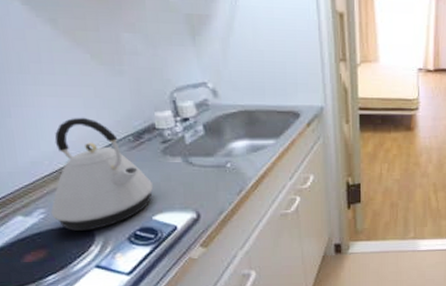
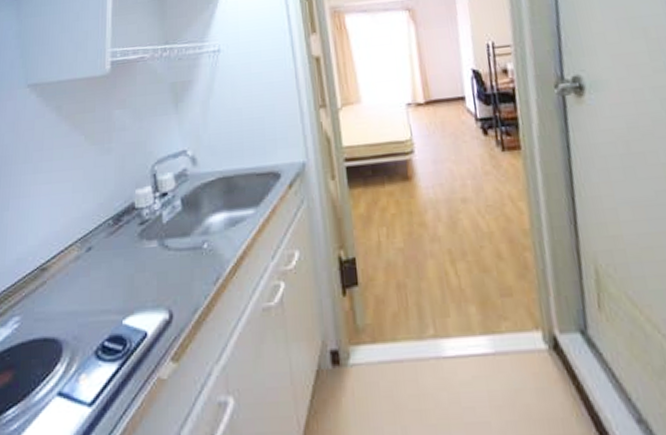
kettle: present [50,117,154,231] -> none [24,202,127,344]

